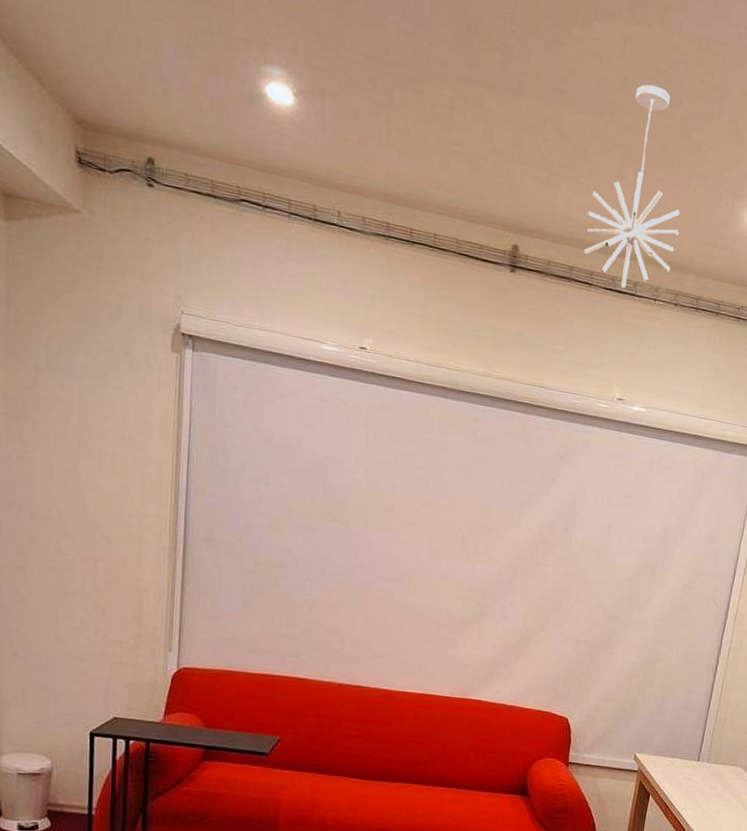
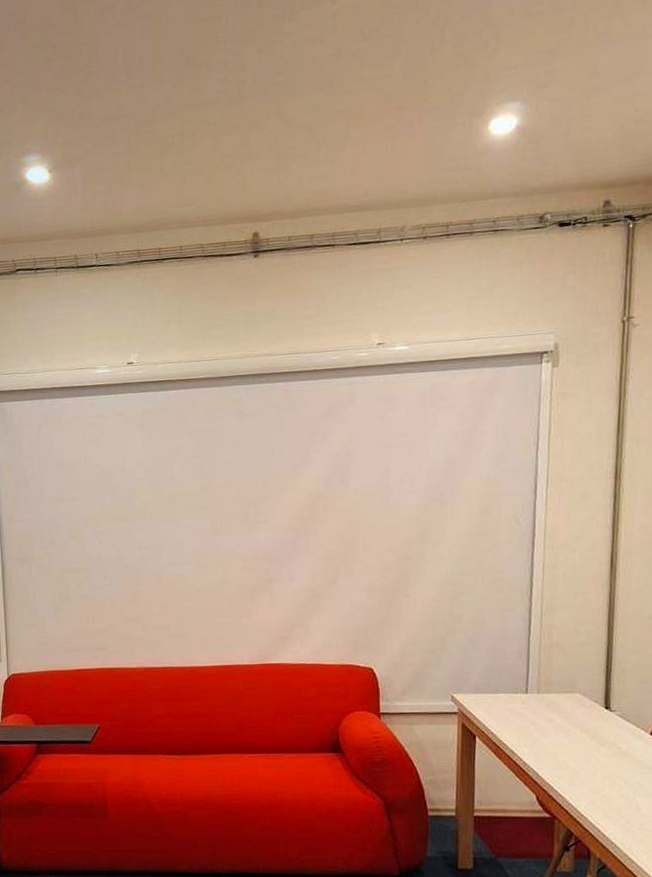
pendant light: present [584,84,680,288] -> none [320,44,417,239]

